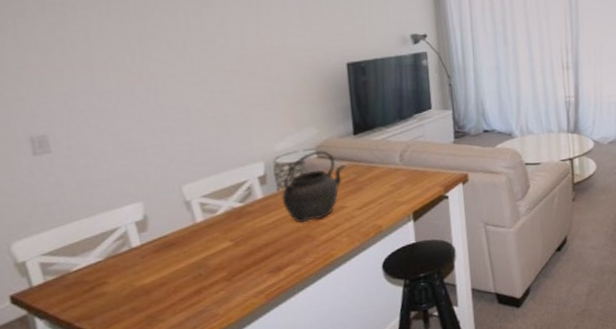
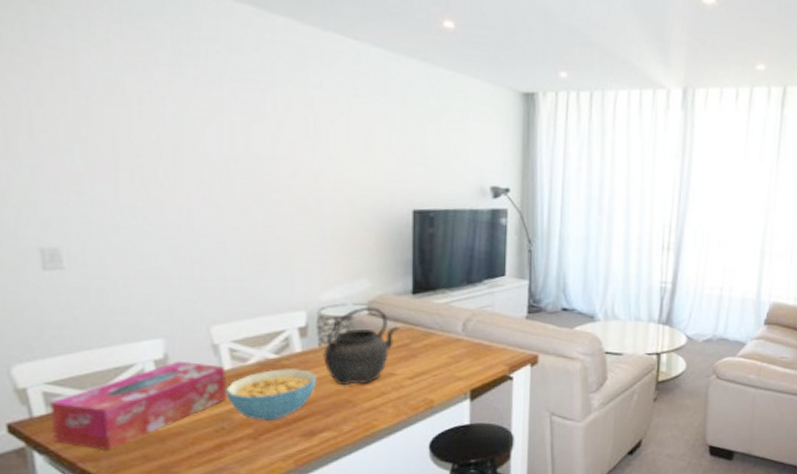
tissue box: none [45,218,201,309] -> present [48,360,226,451]
cereal bowl: none [200,212,279,264] -> present [226,369,317,422]

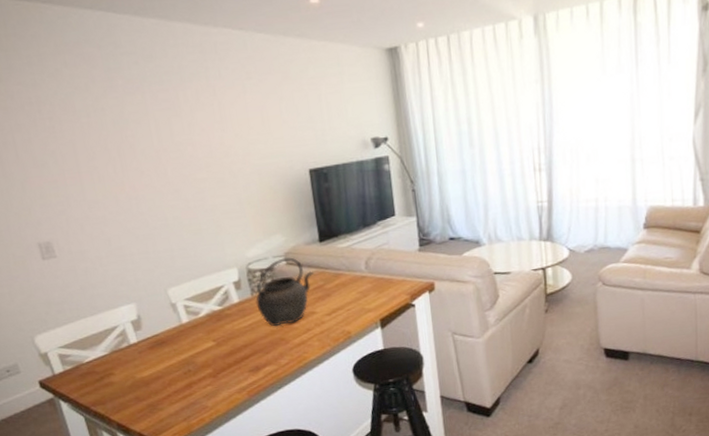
tissue box: present [48,360,226,451] -> none [63,319,188,396]
cereal bowl: present [226,369,317,422] -> none [186,316,255,362]

